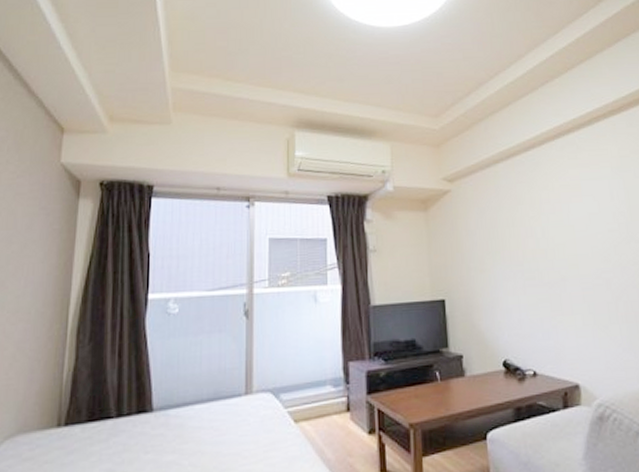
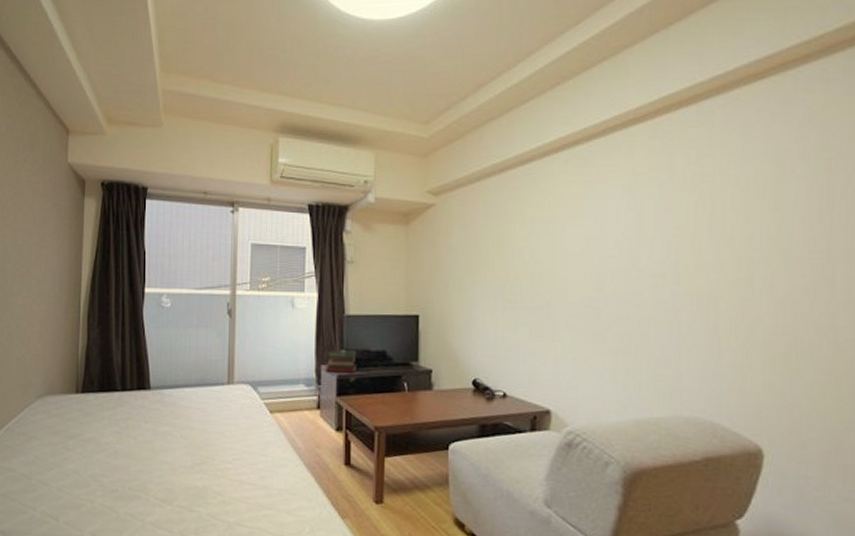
books: none [354,341,386,369] -> present [326,348,357,373]

